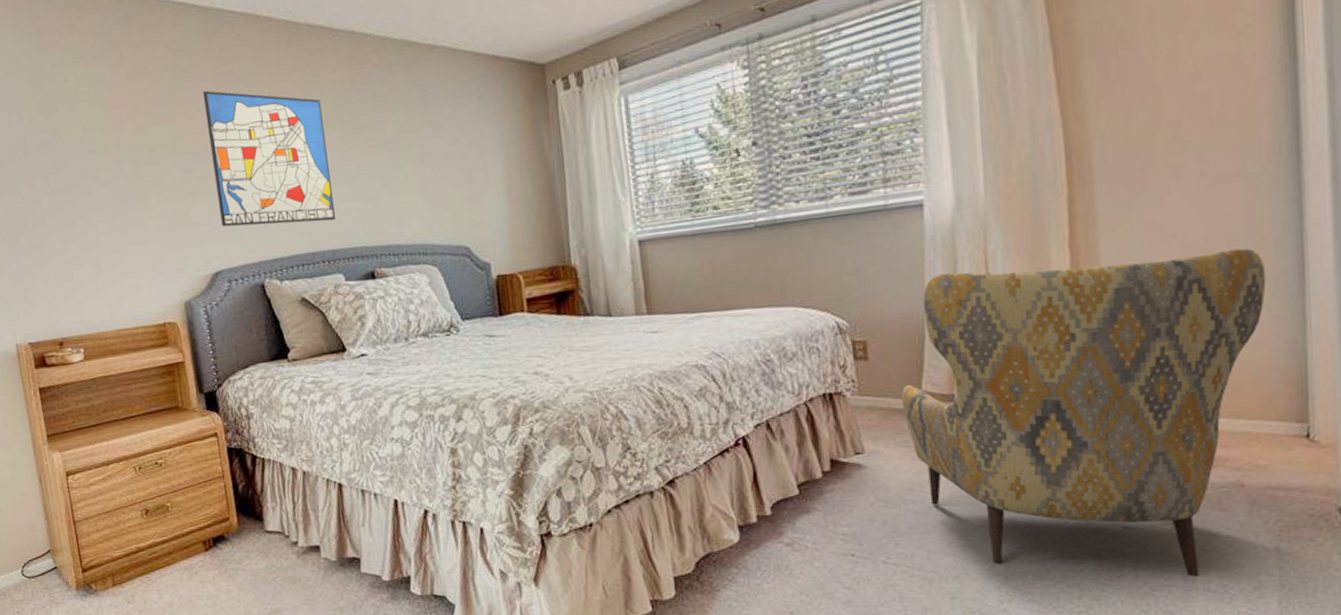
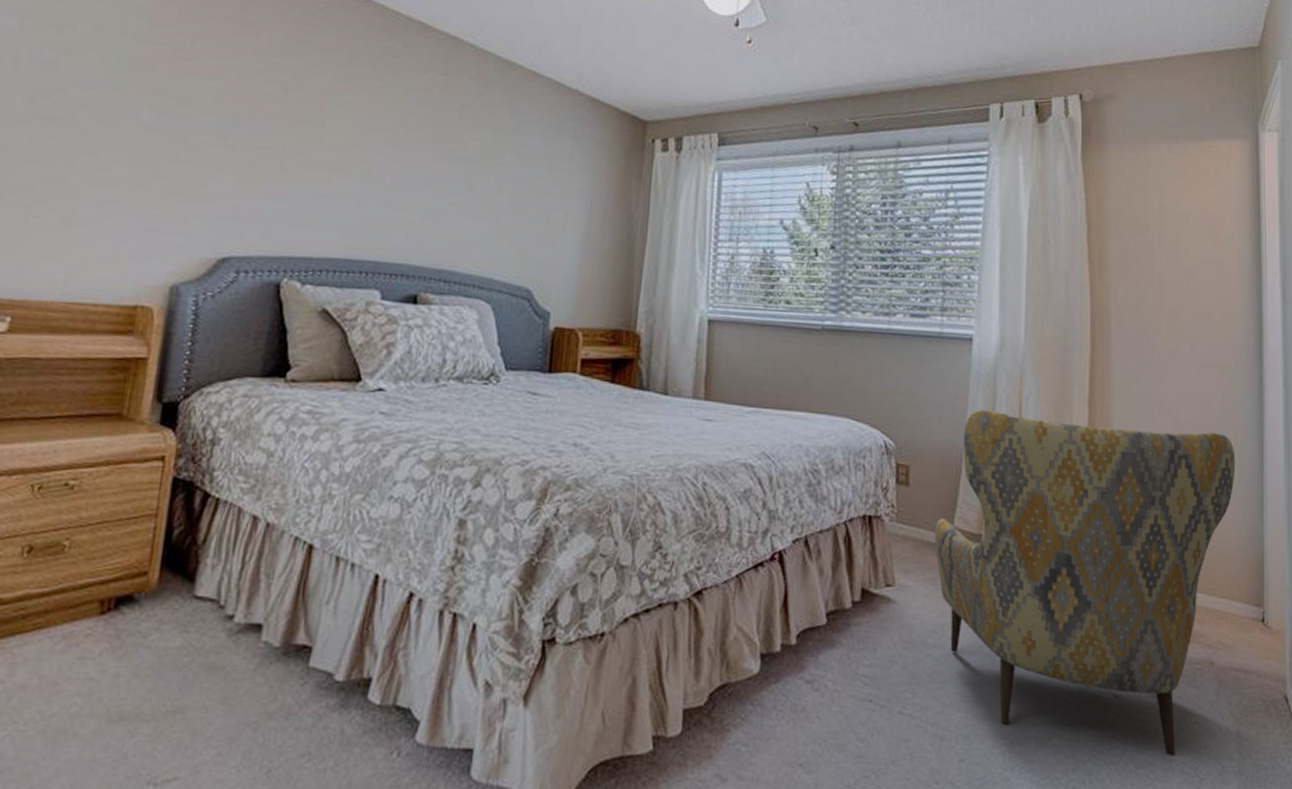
wall art: present [203,90,335,227] -> none [246,53,402,230]

